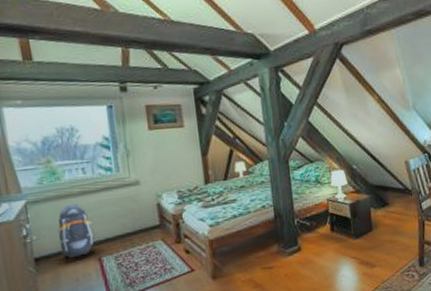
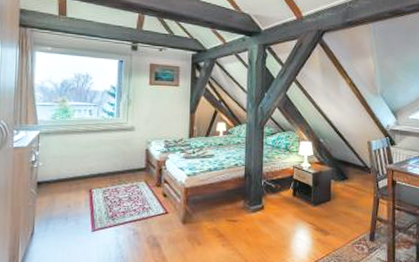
backpack: present [57,203,95,259] -> none [59,139,90,187]

